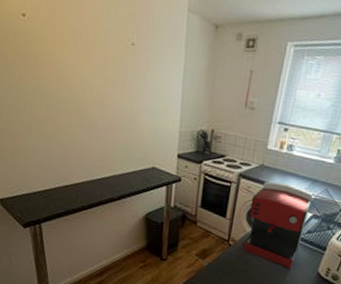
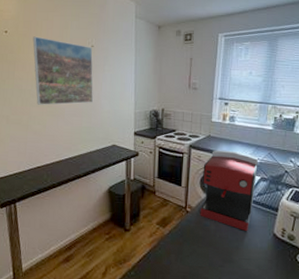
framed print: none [58,24,133,116] -> present [33,36,94,105]

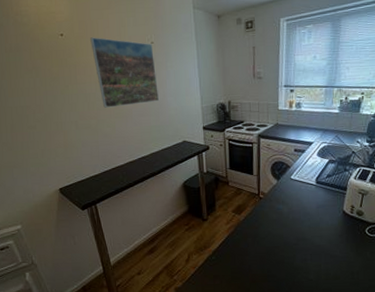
coffee maker: present [200,150,259,232] -> none [272,136,327,212]

